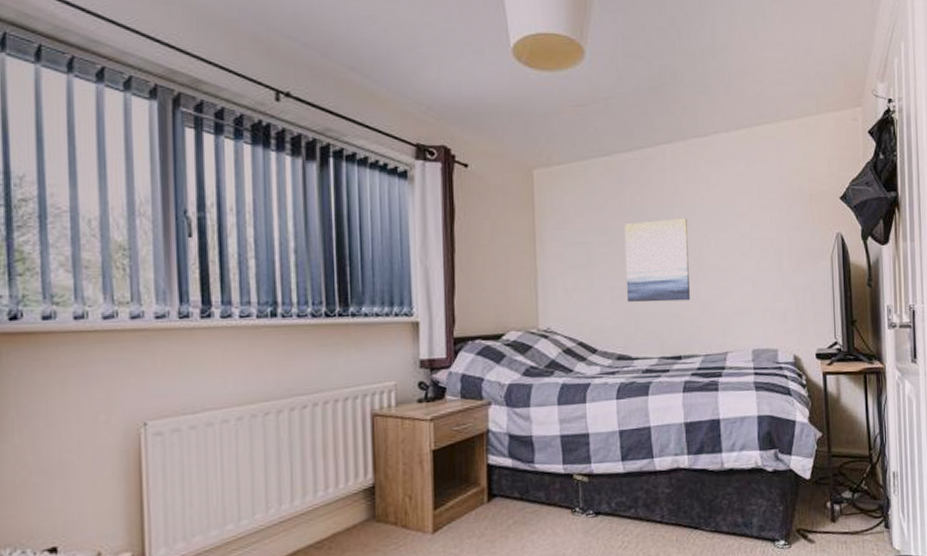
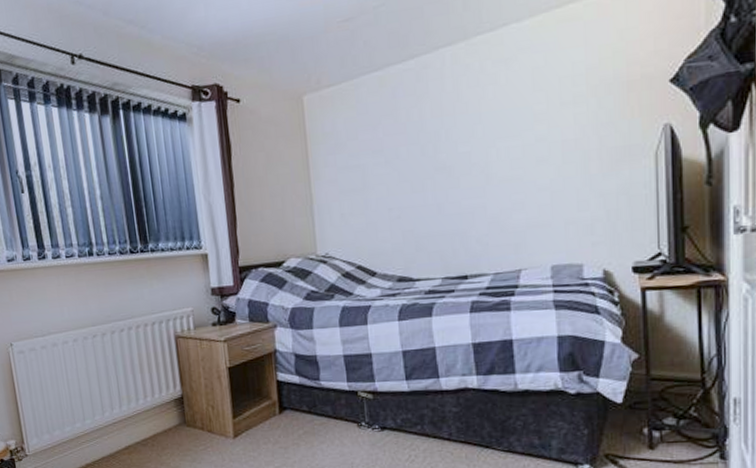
wall art: present [624,218,690,302] -> none [400,127,476,223]

